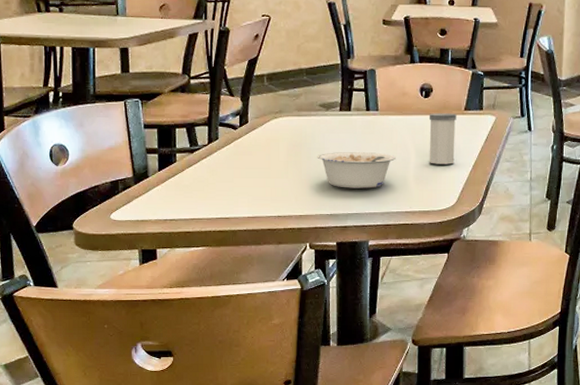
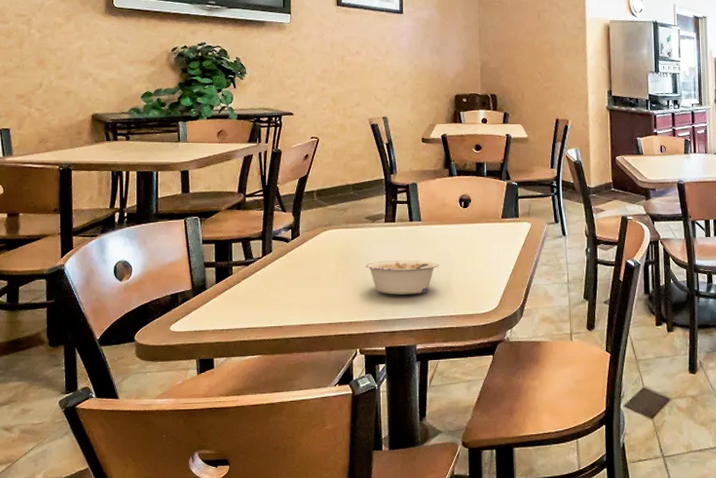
salt shaker: present [428,113,457,165] -> none [468,221,495,270]

